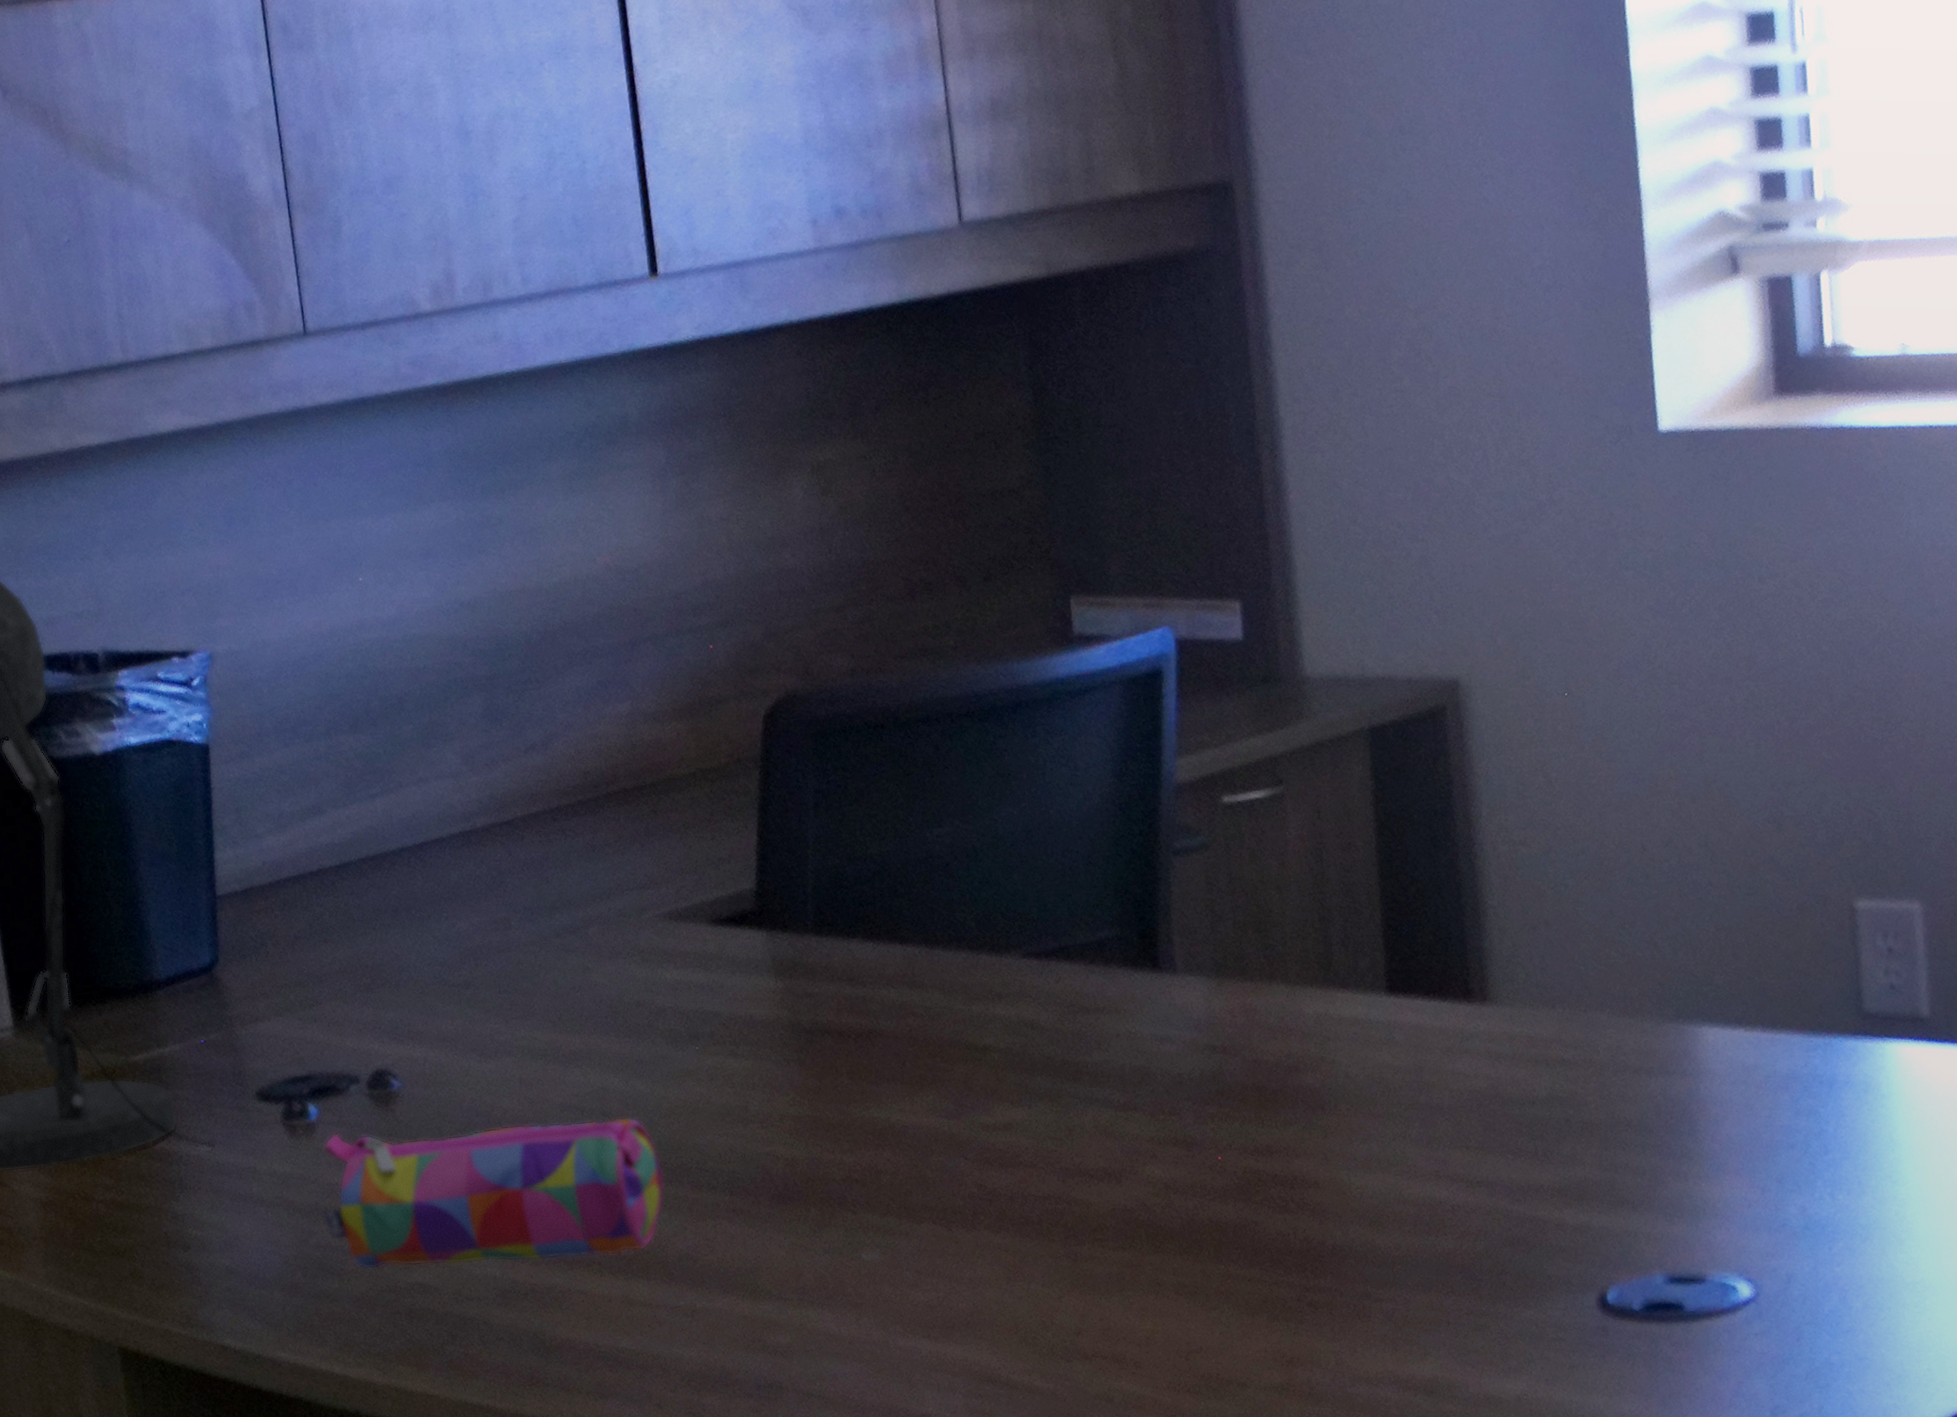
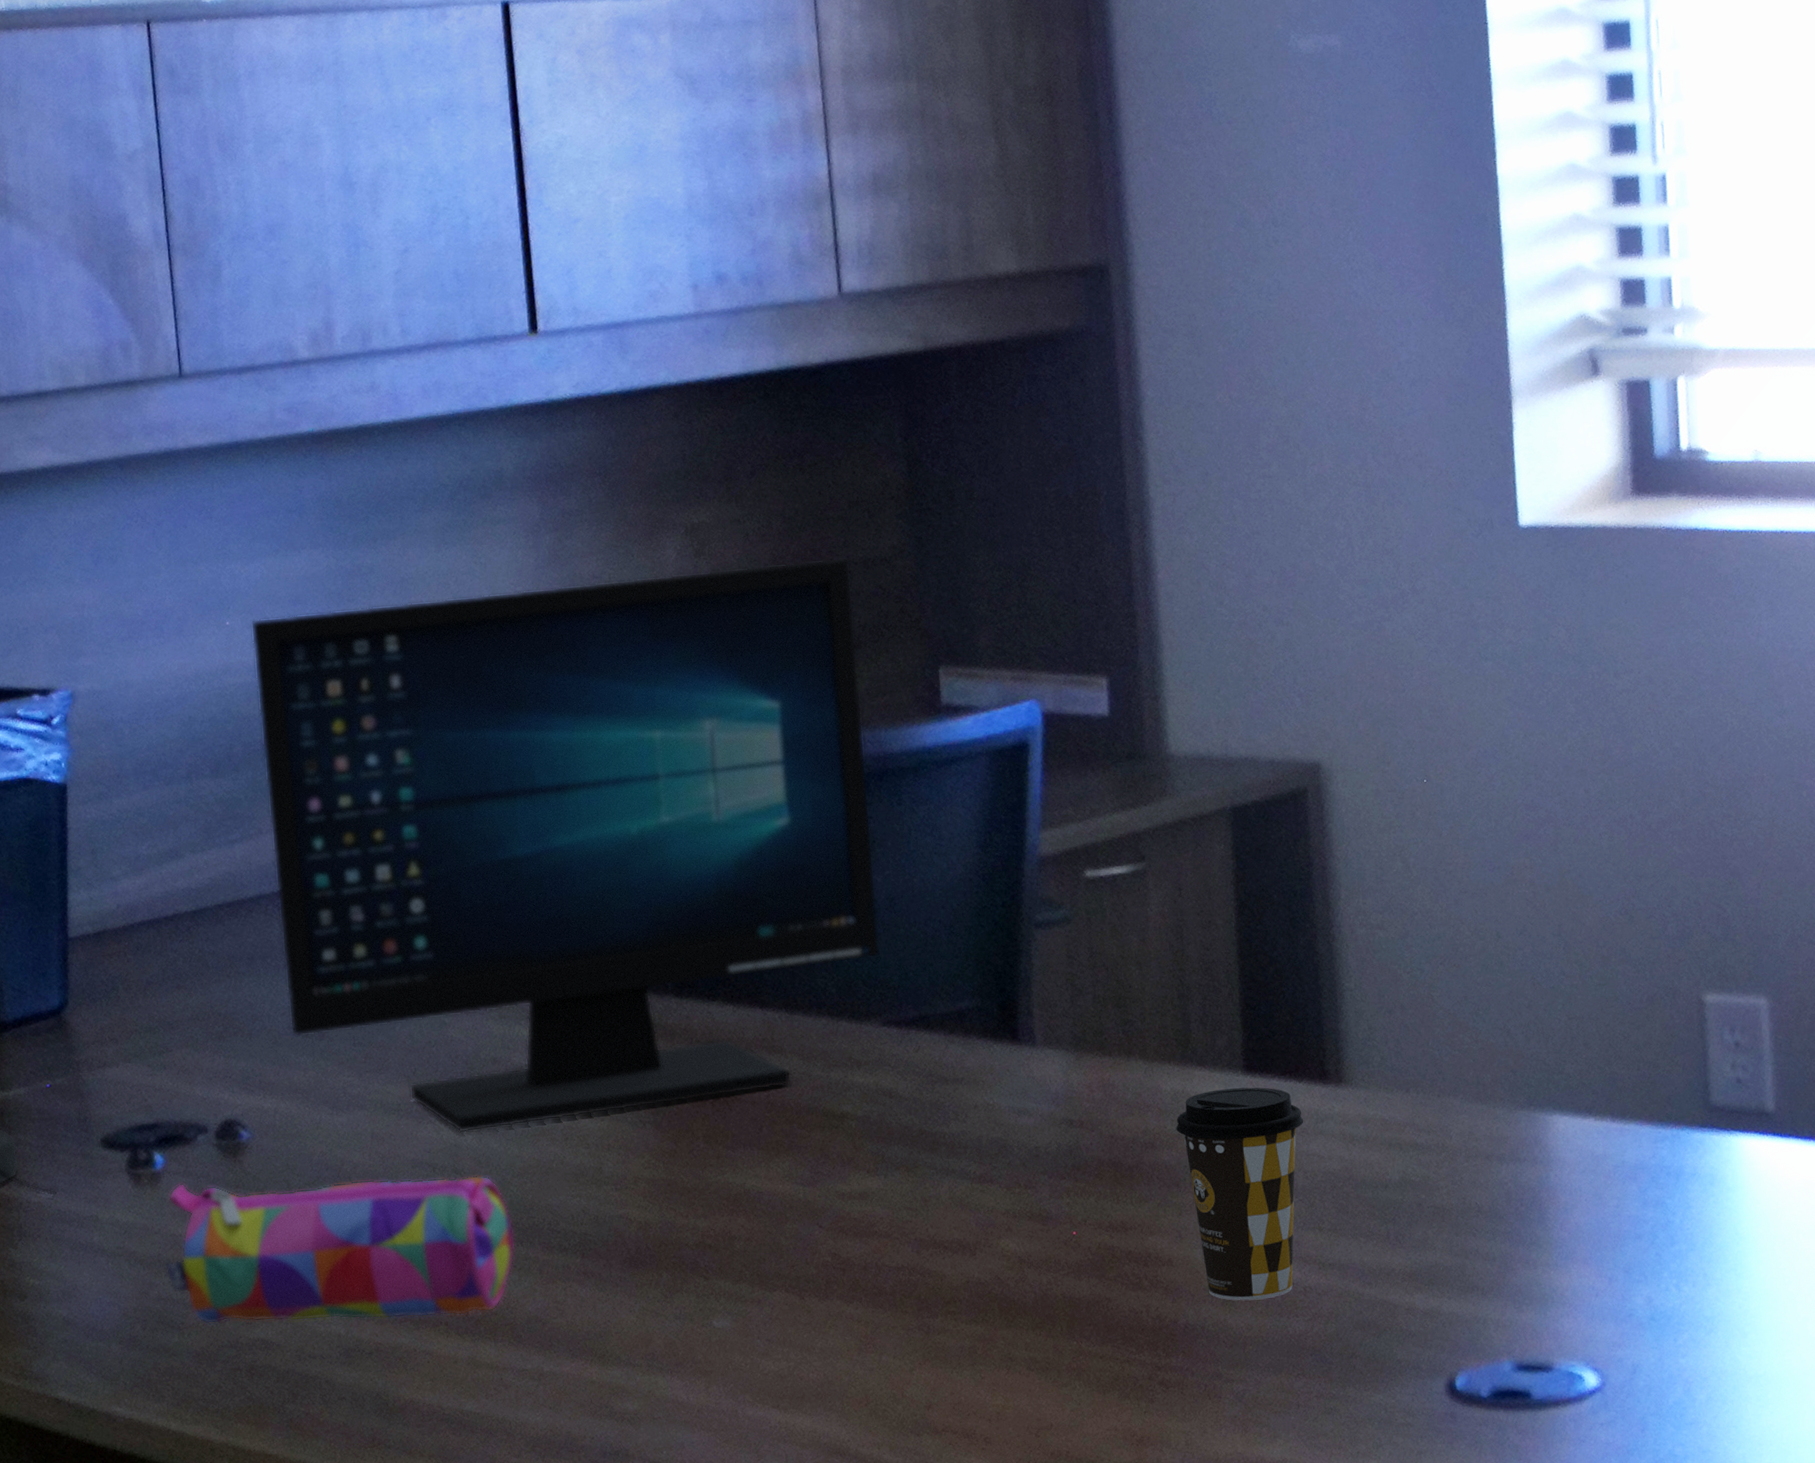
computer monitor: none [383,489,1019,1077] -> present [250,557,881,1134]
coffee cup: none [1319,1007,1449,1221] -> present [1176,1087,1304,1301]

